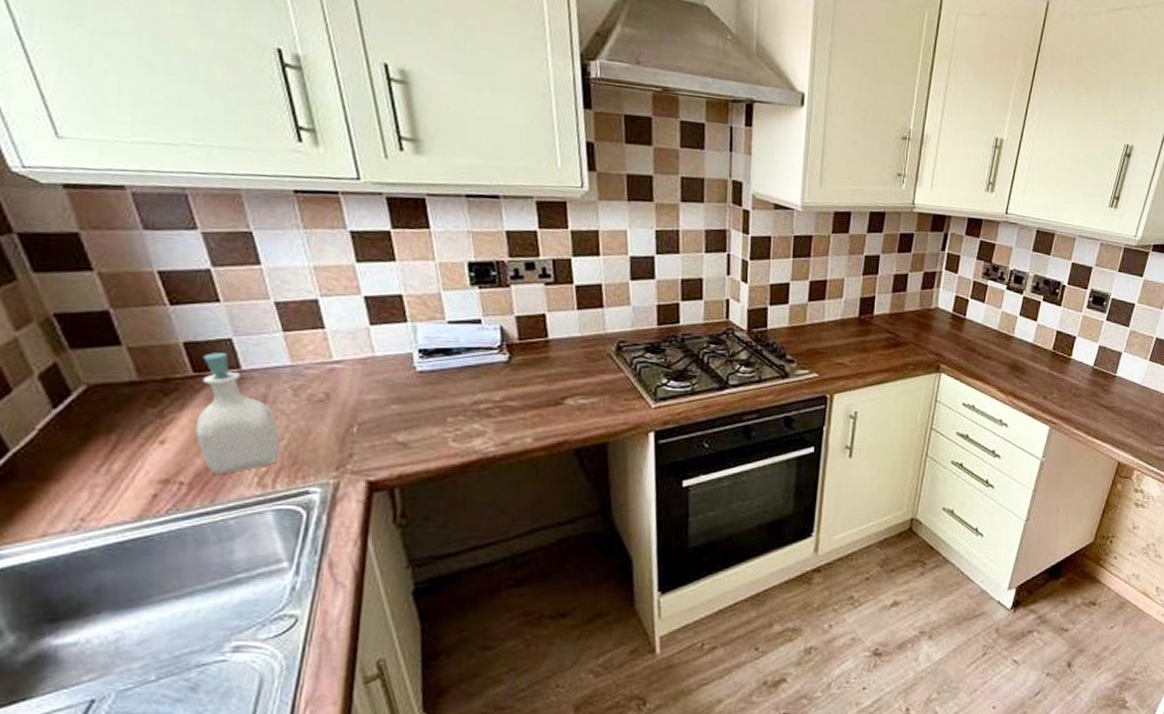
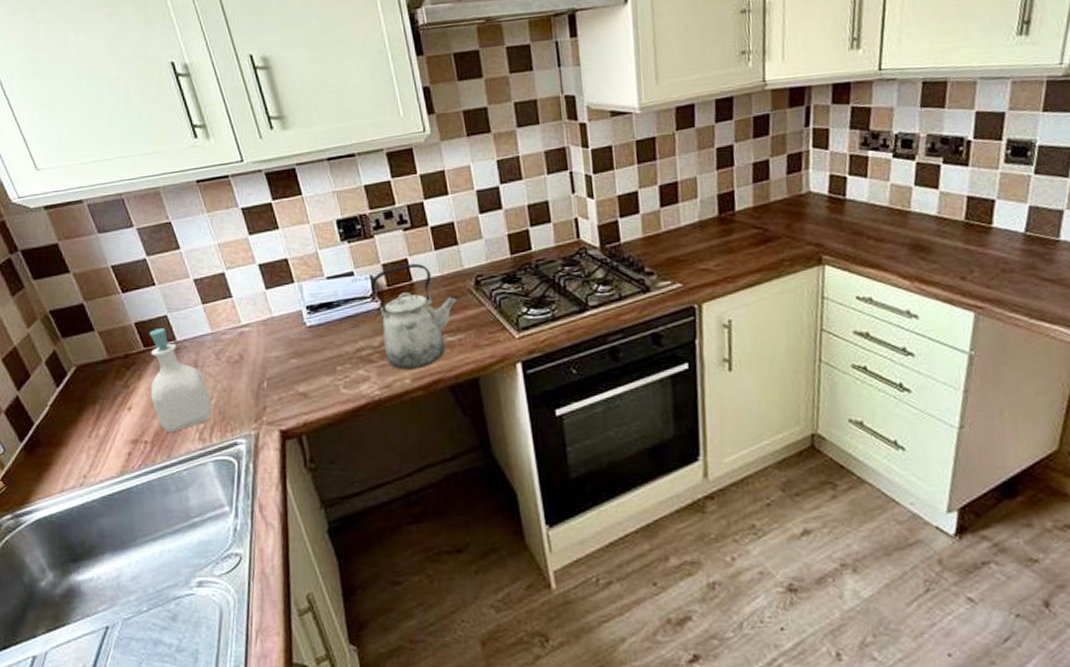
kettle: none [499,319,597,428] -> present [370,263,459,370]

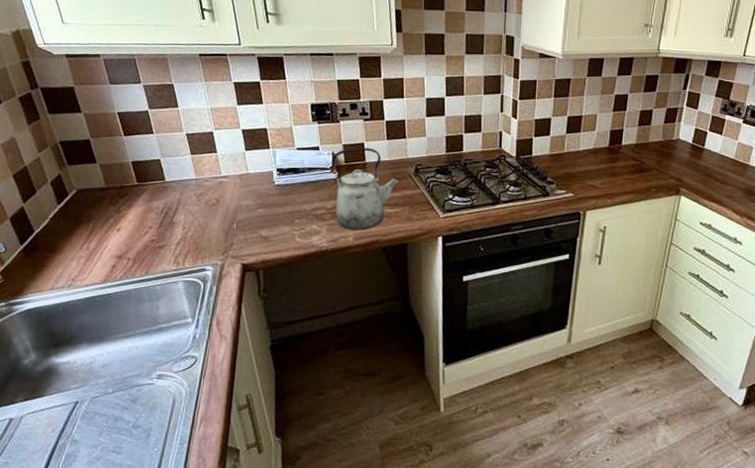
soap bottle: present [149,328,211,432] -> none [137,169,188,254]

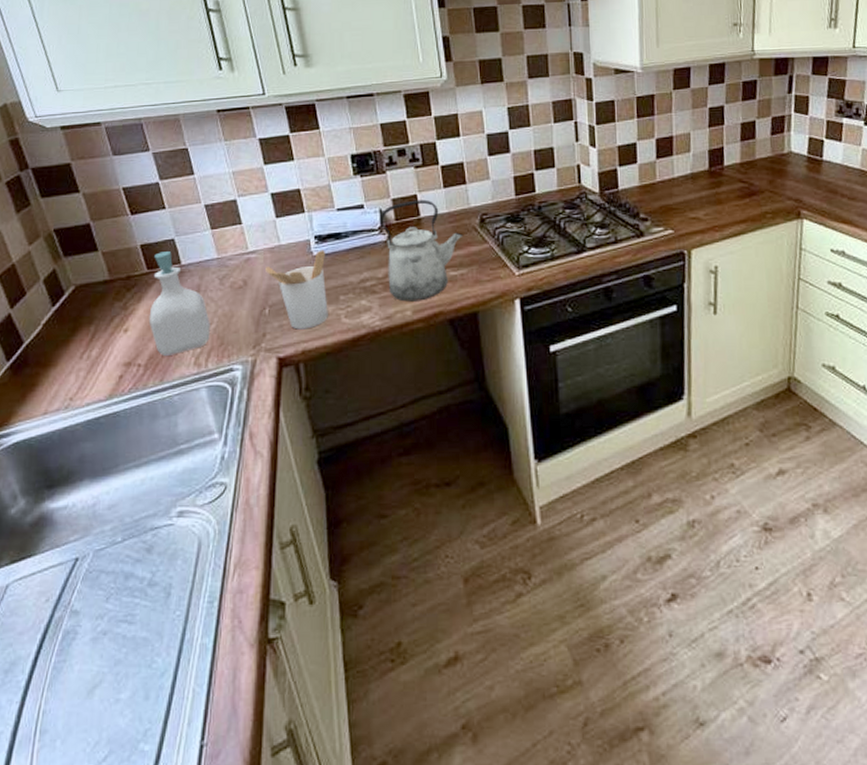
soap bottle: none [137,169,188,254] -> present [148,251,210,356]
utensil holder: none [235,180,285,244] -> present [266,249,328,330]

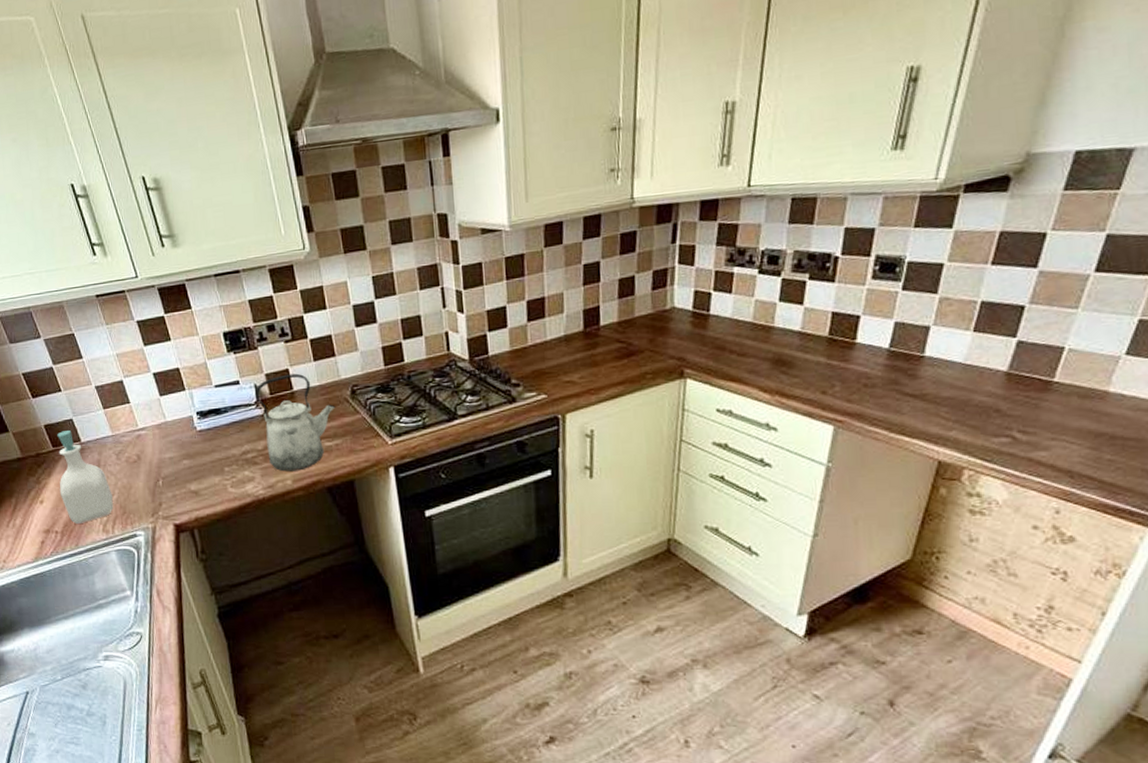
utensil holder: present [266,249,328,330] -> none [155,425,216,499]

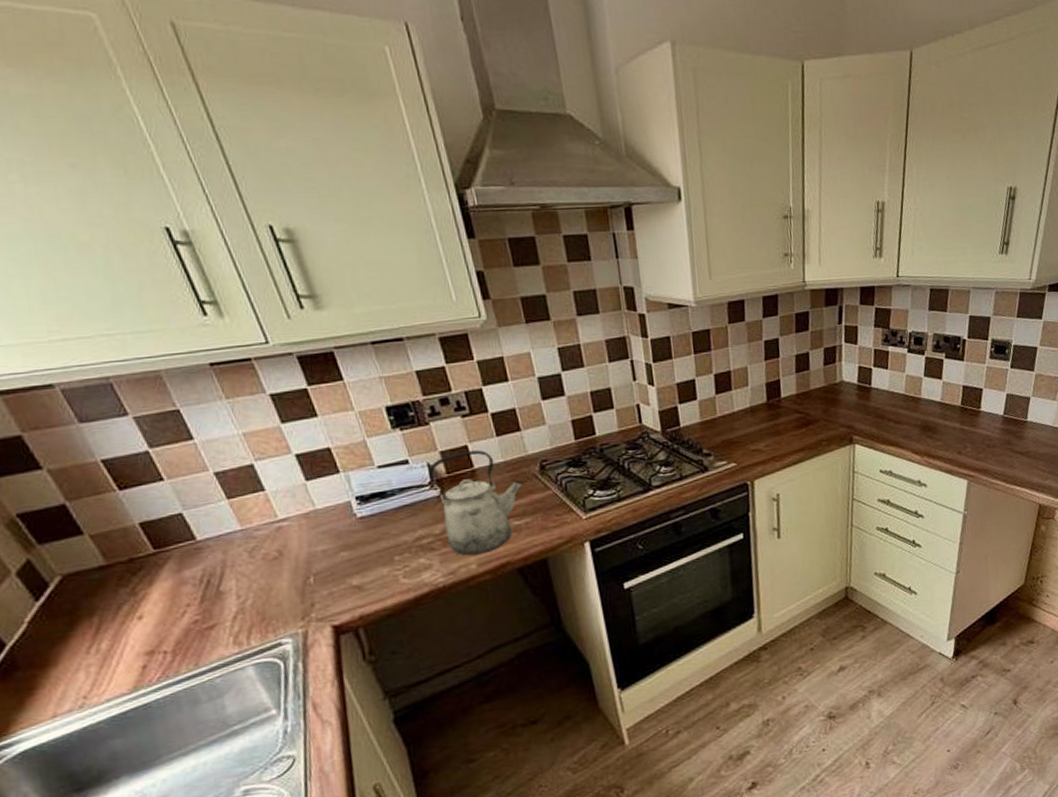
soap bottle: present [57,430,113,524] -> none [160,527,247,639]

